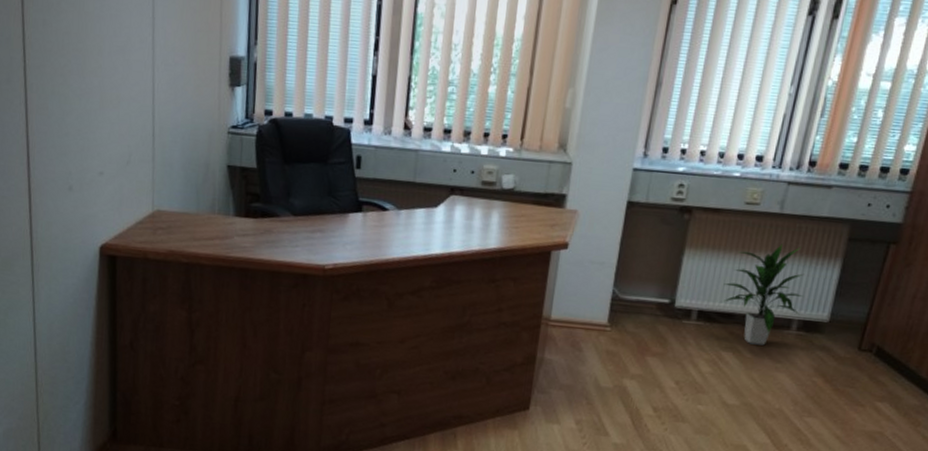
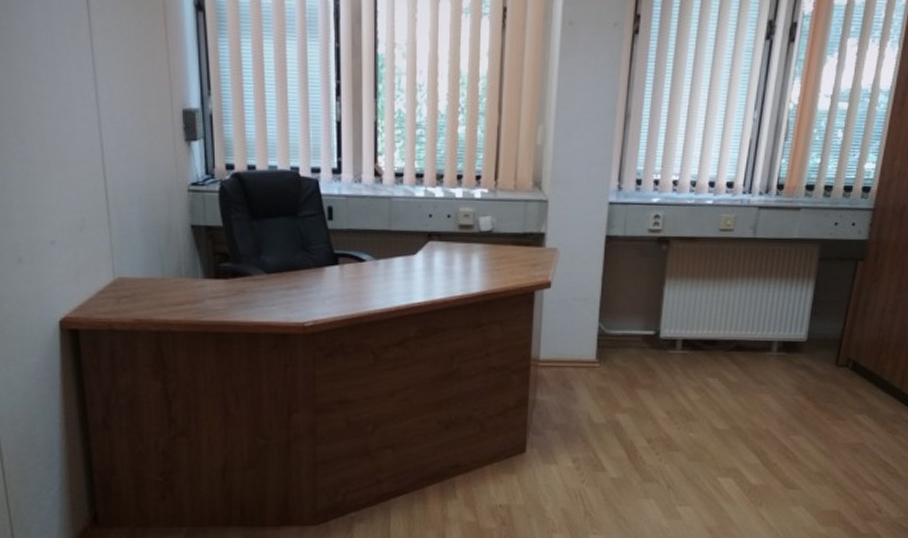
indoor plant: present [722,244,805,346] -> none [705,268,781,369]

